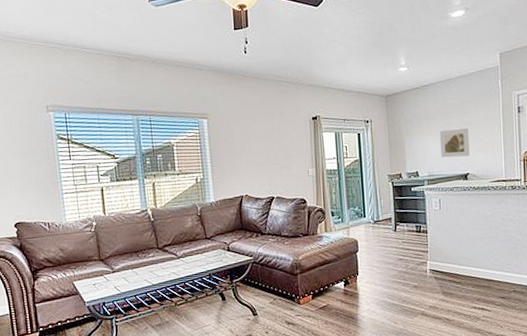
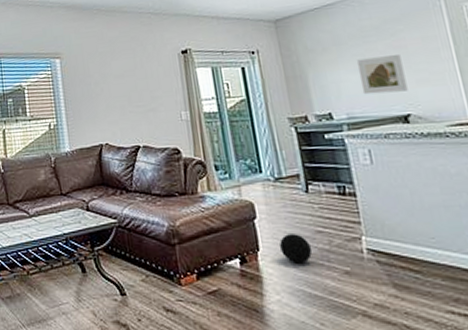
ball: none [372,261,395,283] -> present [279,234,313,264]

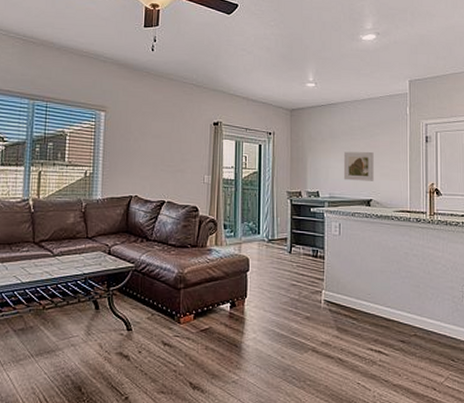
ball: present [279,234,313,264] -> none [262,285,286,309]

